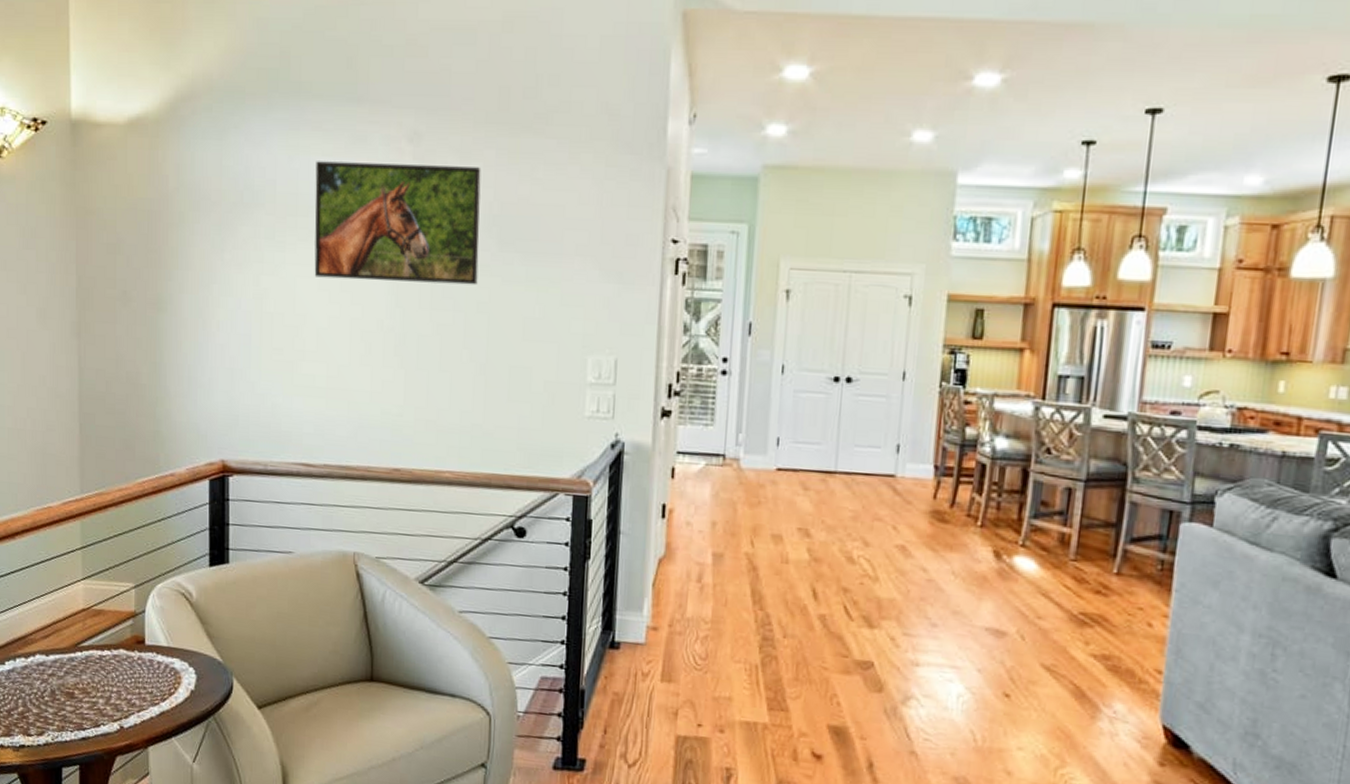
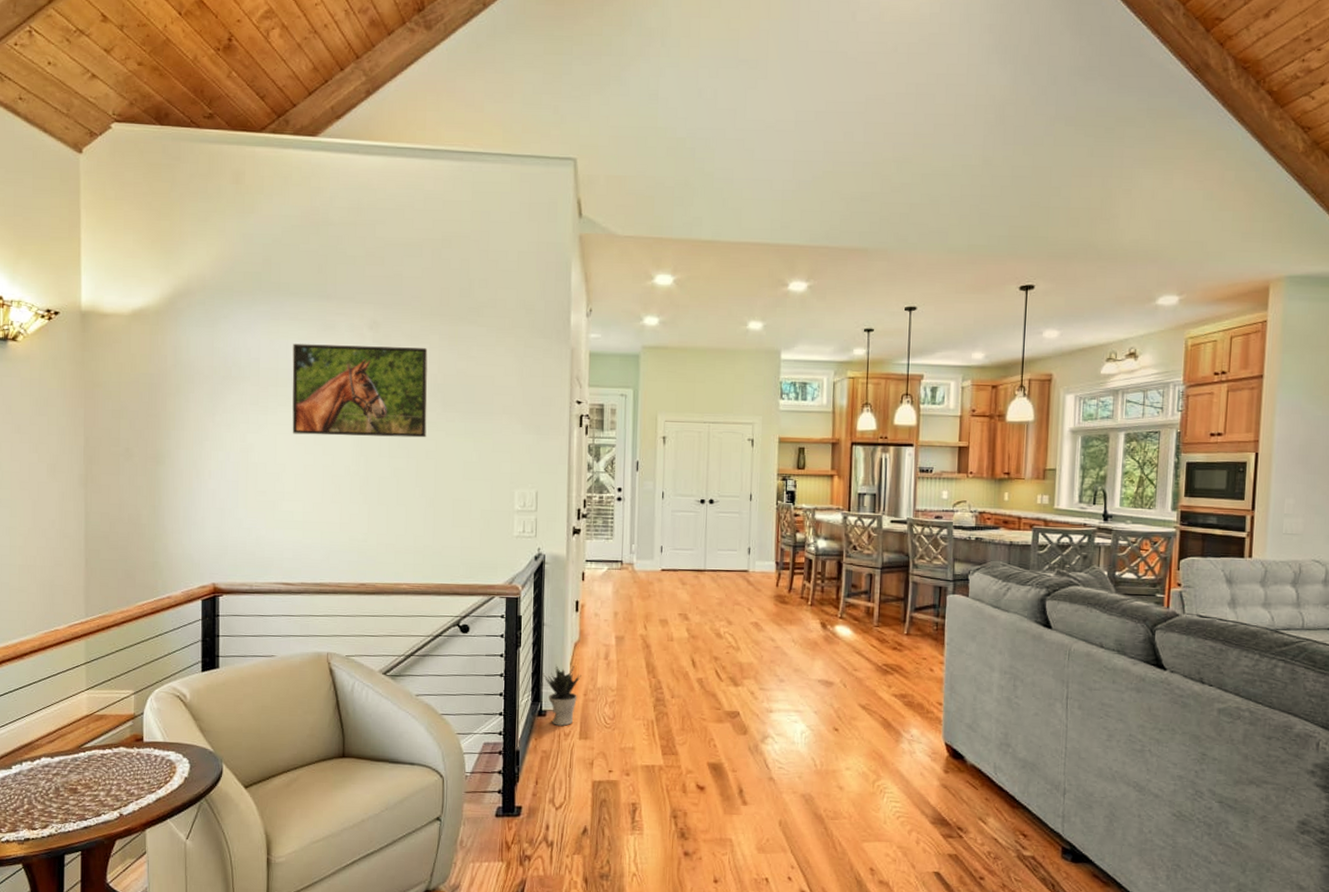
potted plant: none [616,584,666,664] -> present [542,664,581,726]

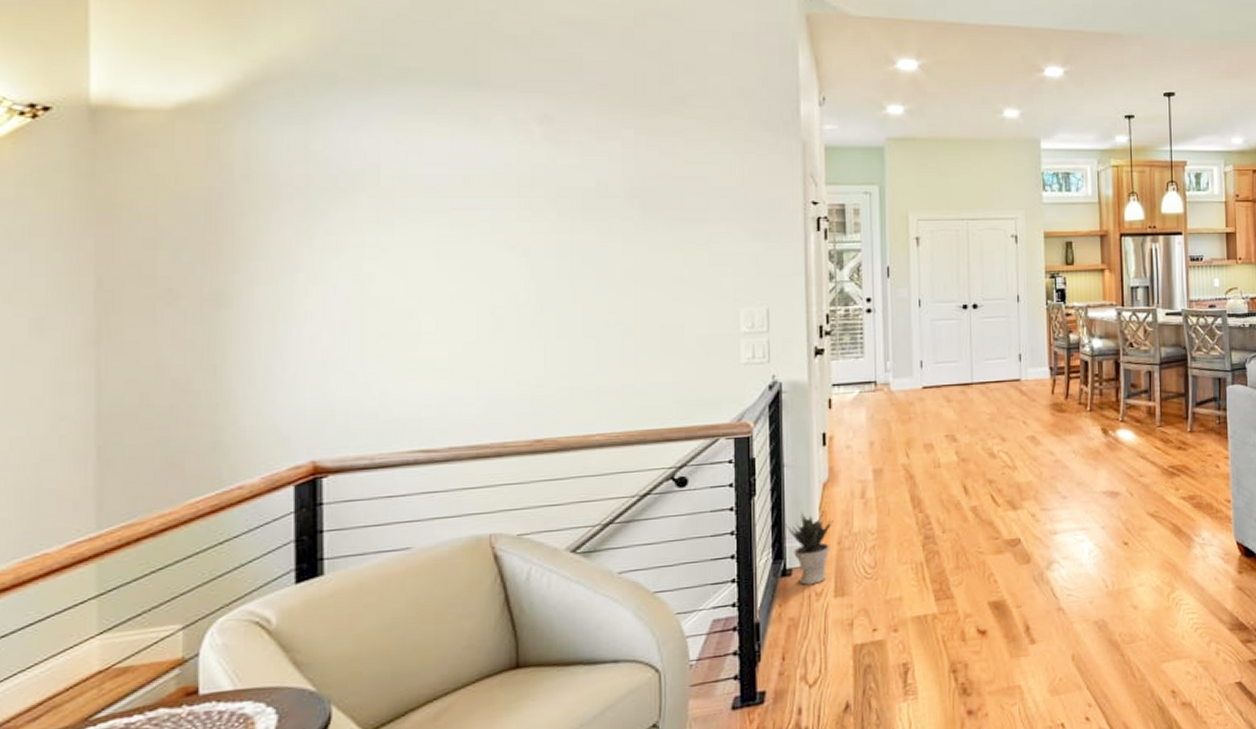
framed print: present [292,344,428,438] -> none [429,143,621,257]

